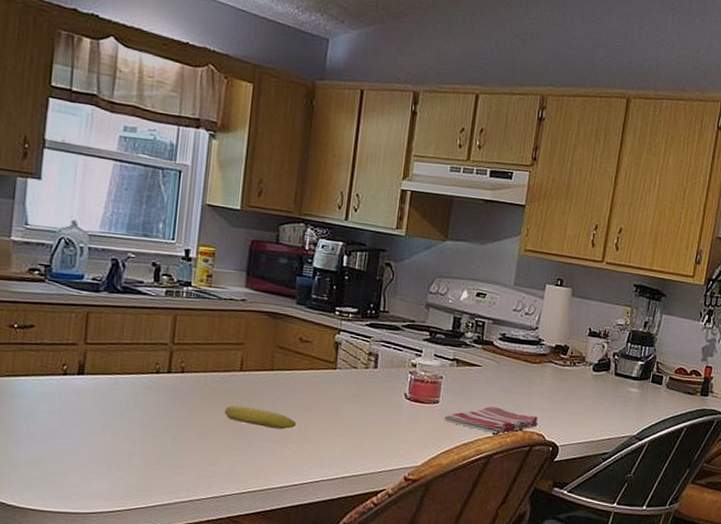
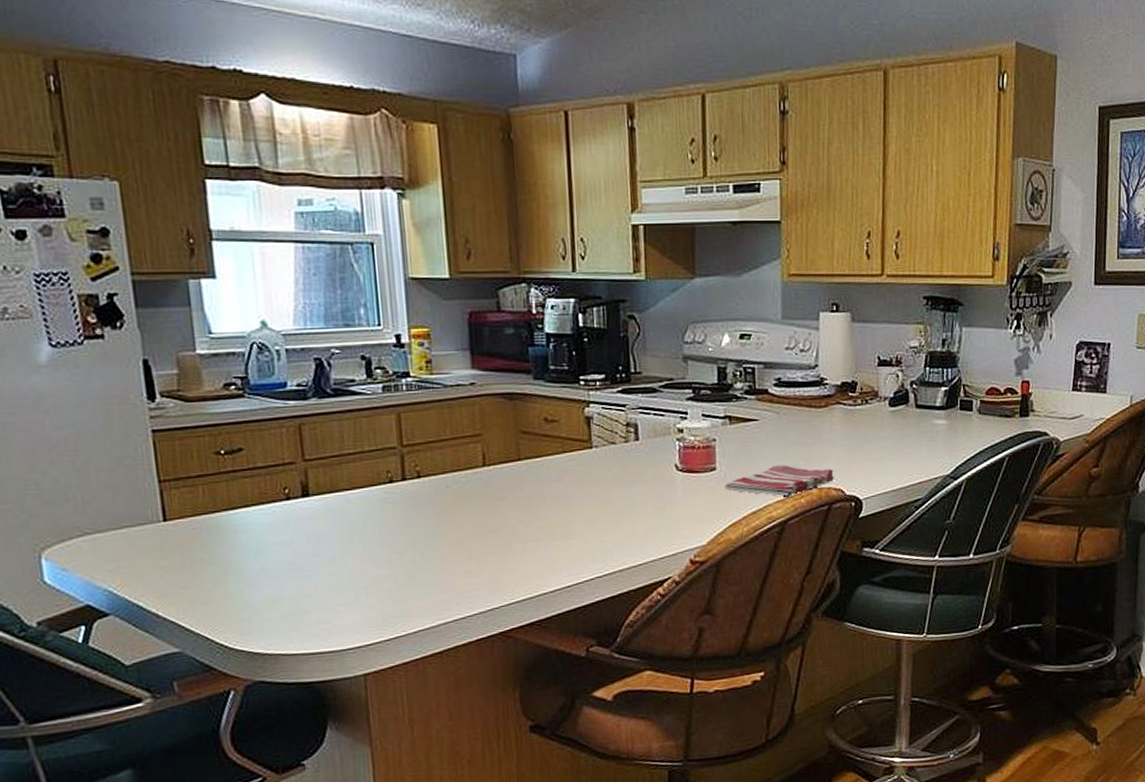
fruit: present [225,404,297,430] -> none [474,505,558,527]

